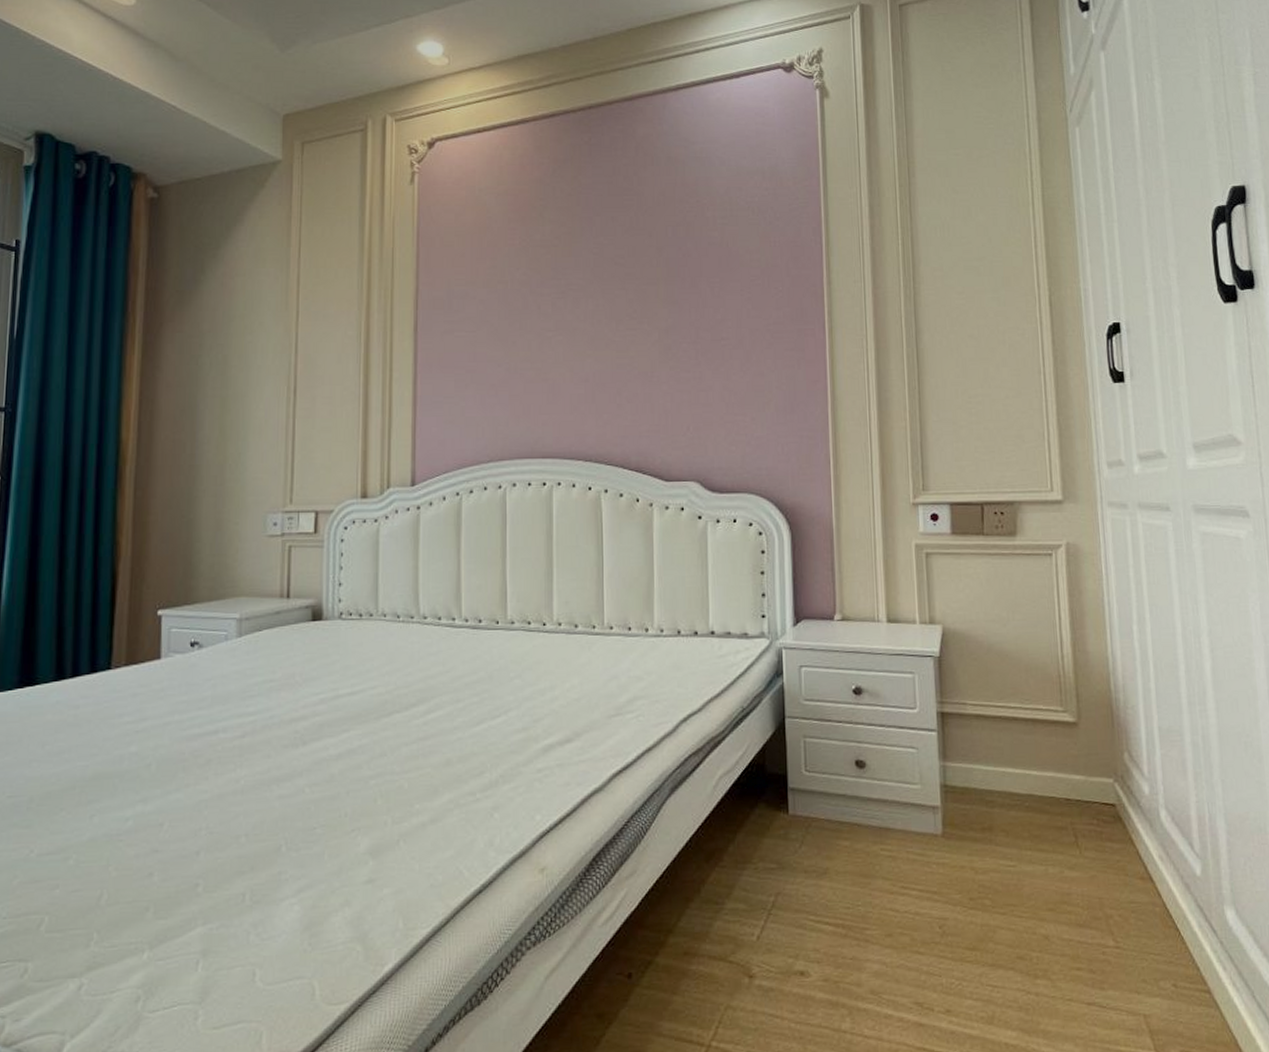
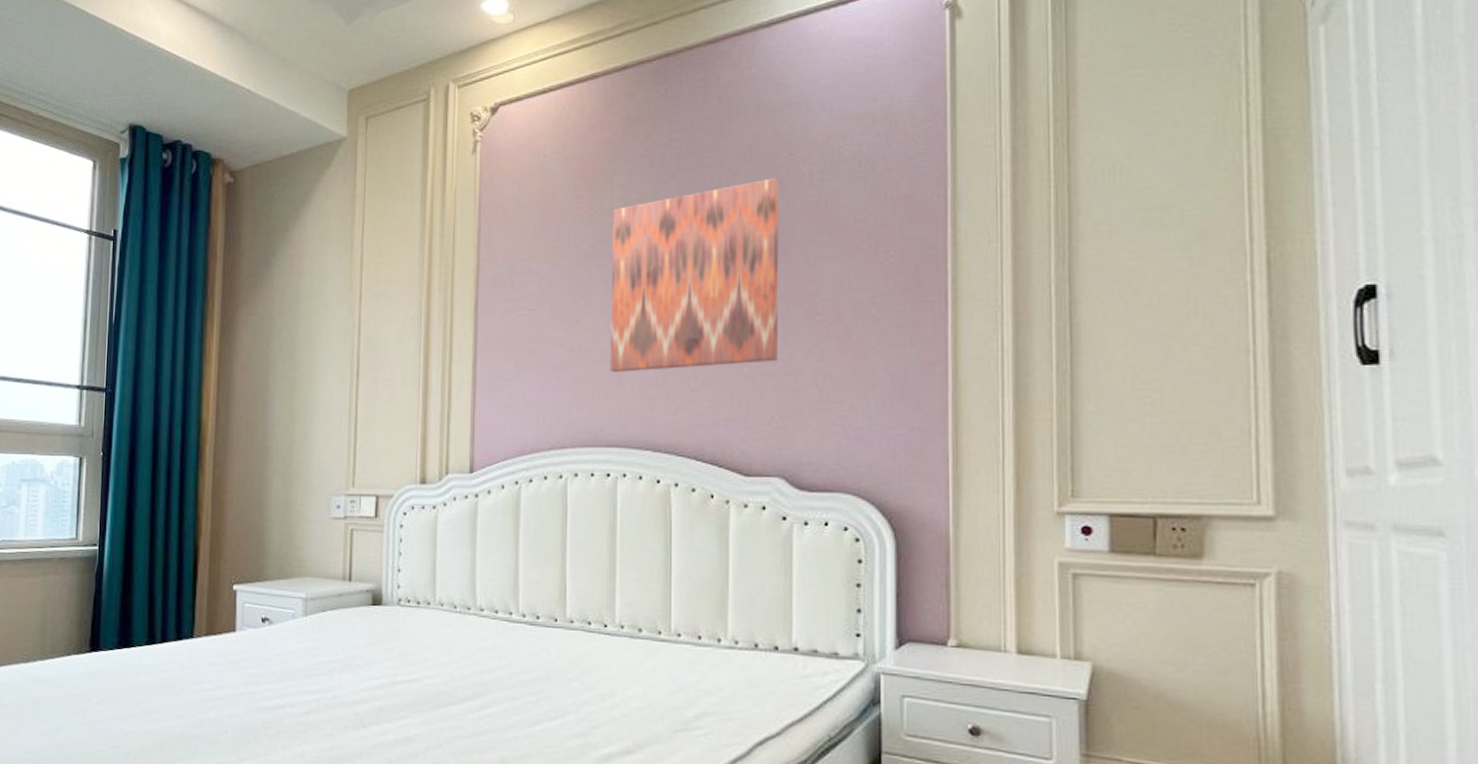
wall art: none [543,220,691,390] -> present [610,178,779,373]

